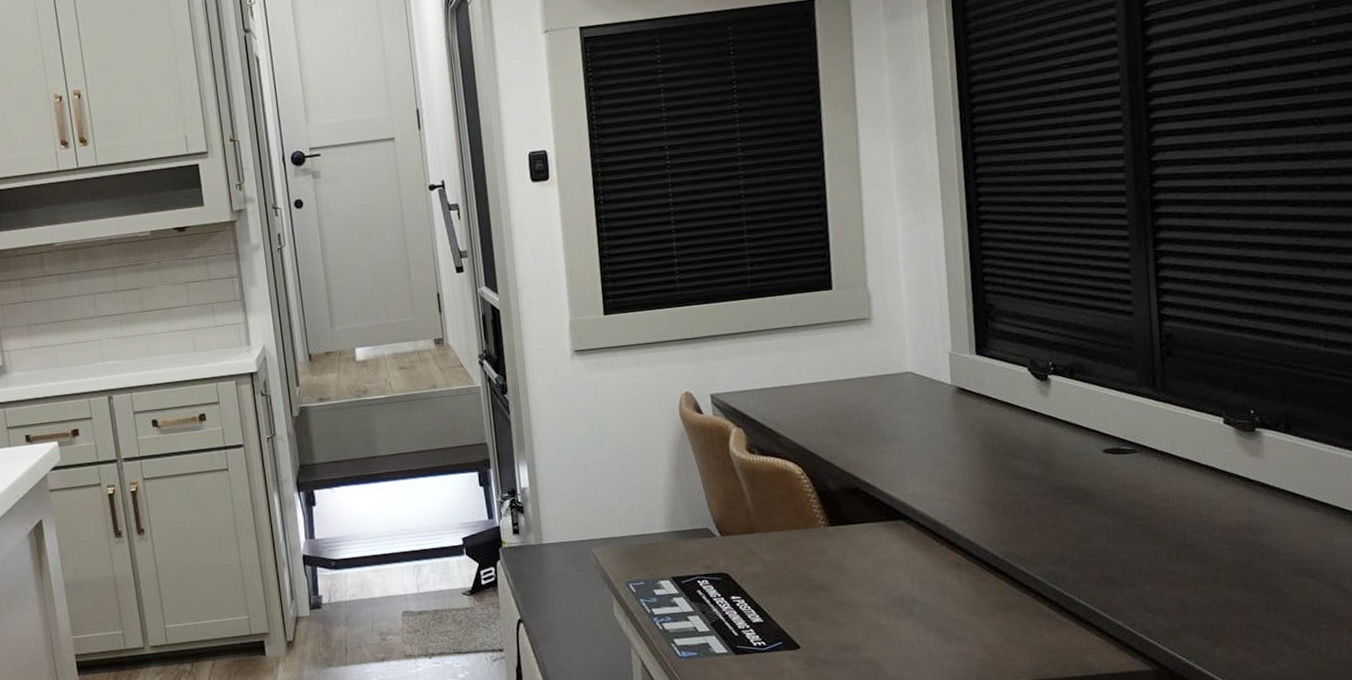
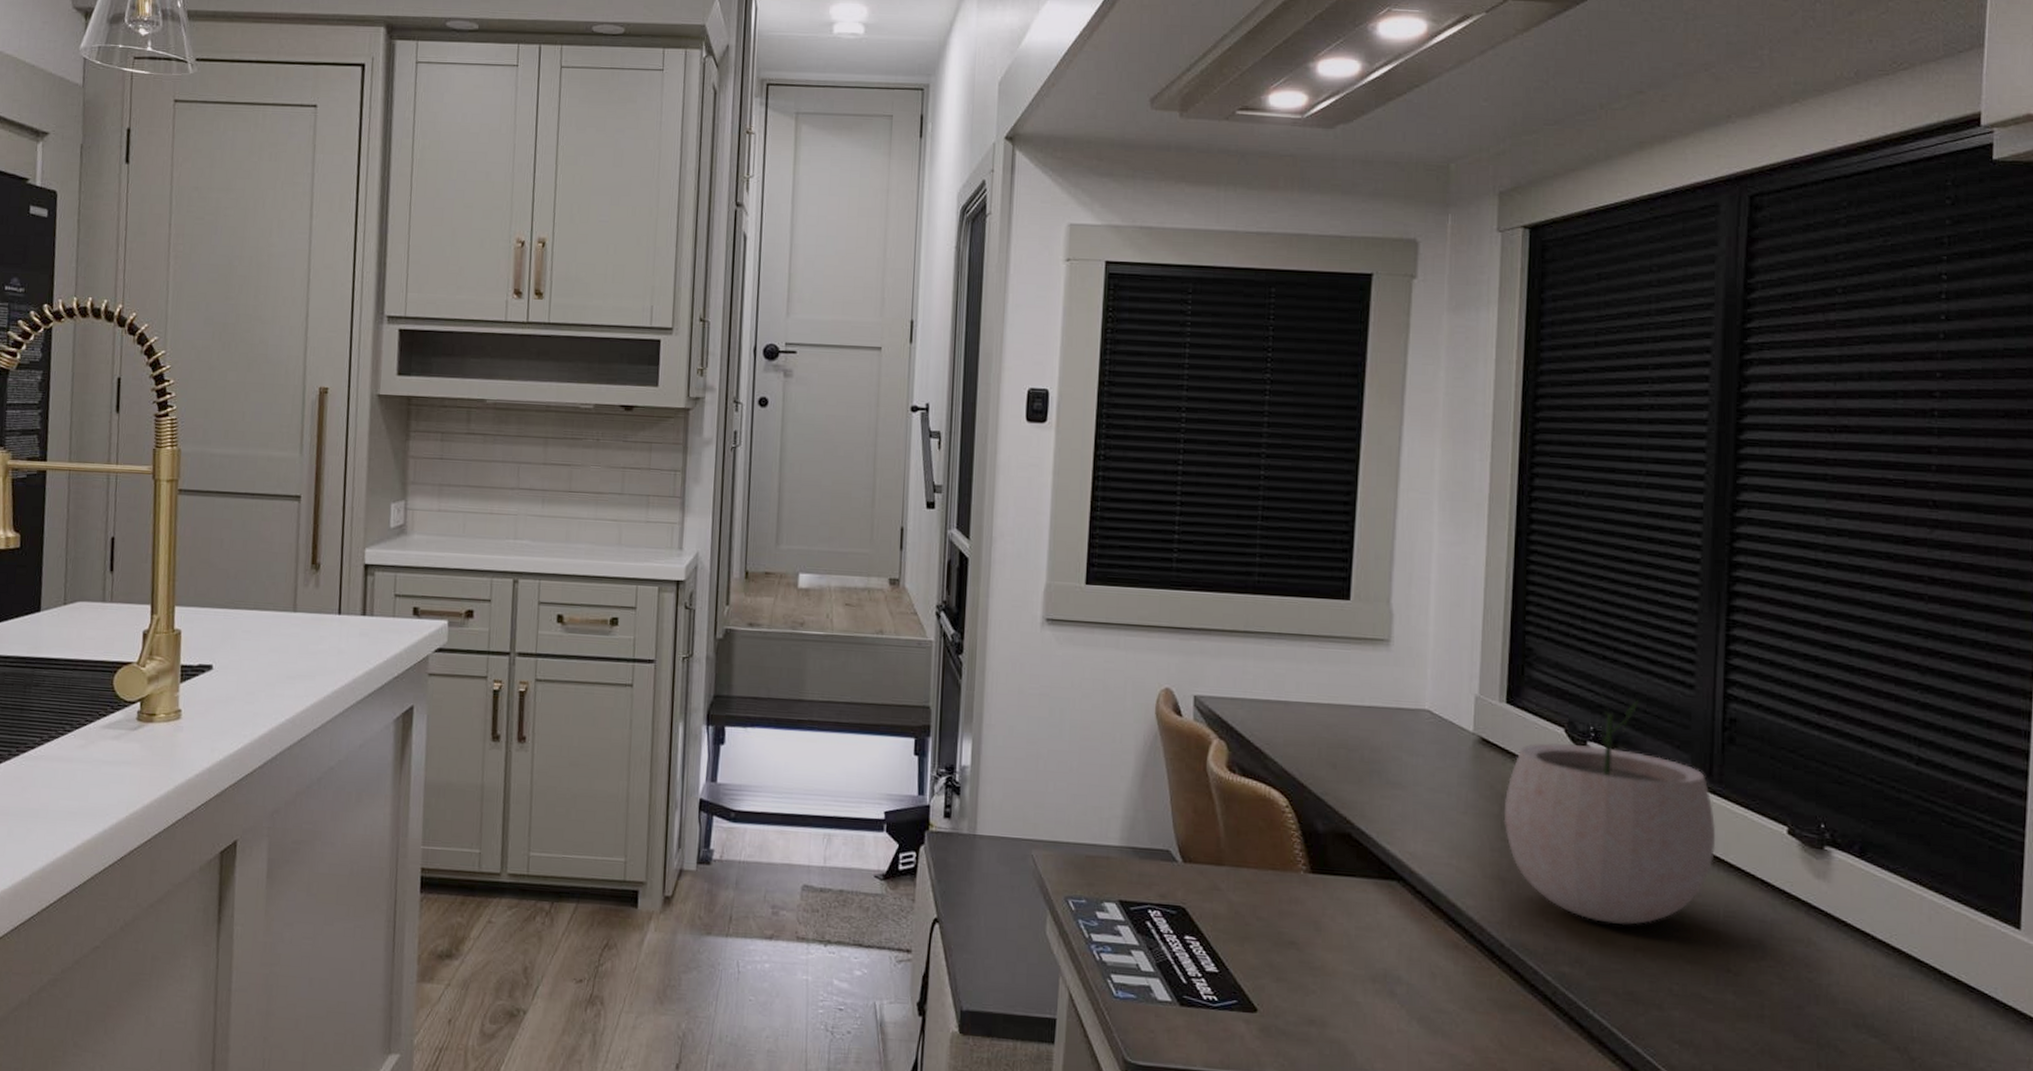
plant pot: none [984,331,1166,524] -> present [1503,691,1716,925]

